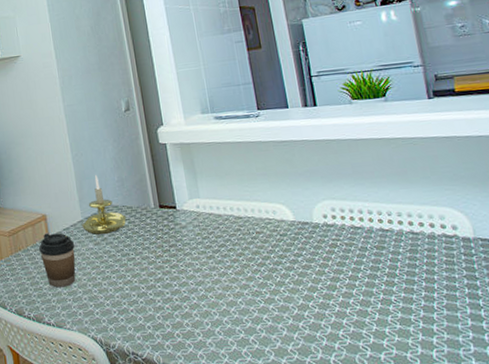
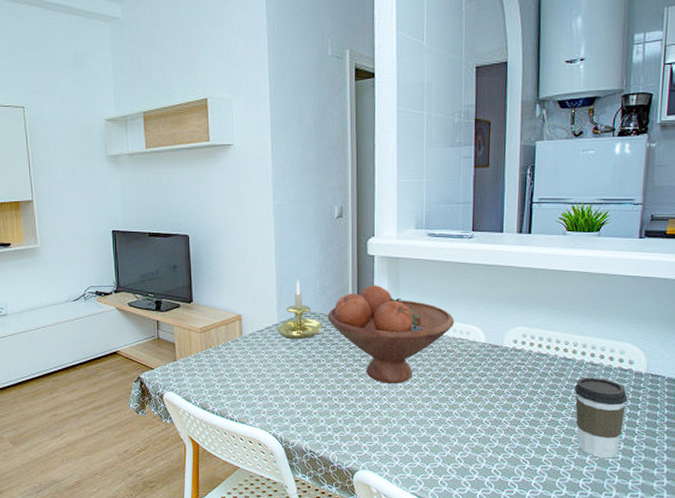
coffee cup: present [39,233,76,288] -> none [231,333,267,386]
fruit bowl: none [129,172,258,273] -> present [327,285,454,383]
coffee cup: none [399,247,467,339] -> present [574,377,628,459]

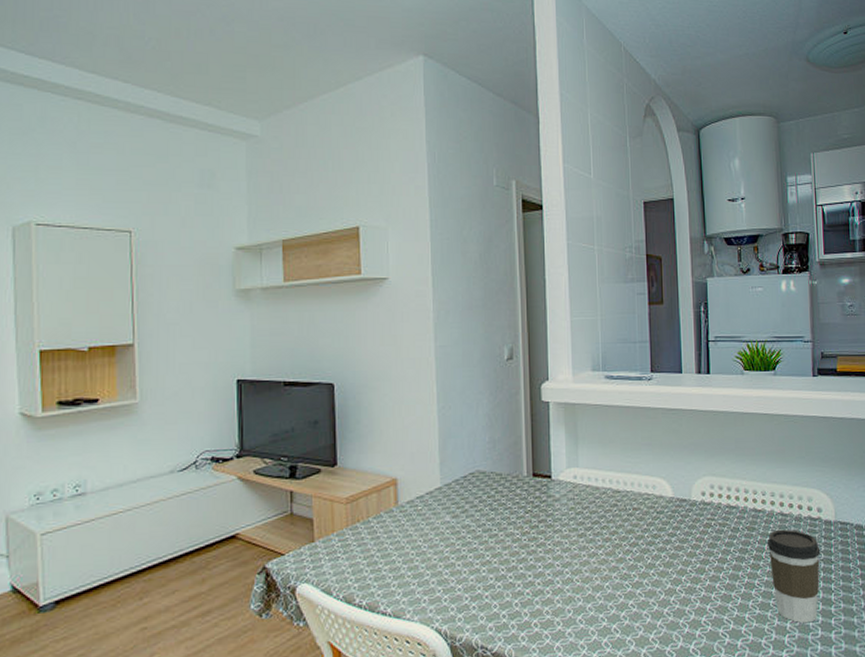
candle holder: present [276,280,322,339] -> none [439,434,493,505]
fruit bowl: present [327,285,454,383] -> none [498,436,638,553]

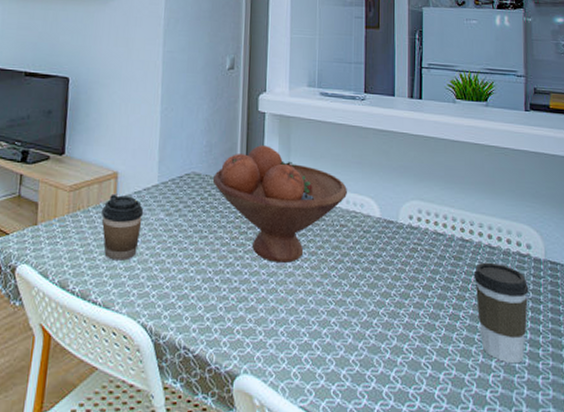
coffee cup: none [383,501,429,569] -> present [102,193,144,261]
fruit bowl: none [498,436,638,553] -> present [212,145,347,263]

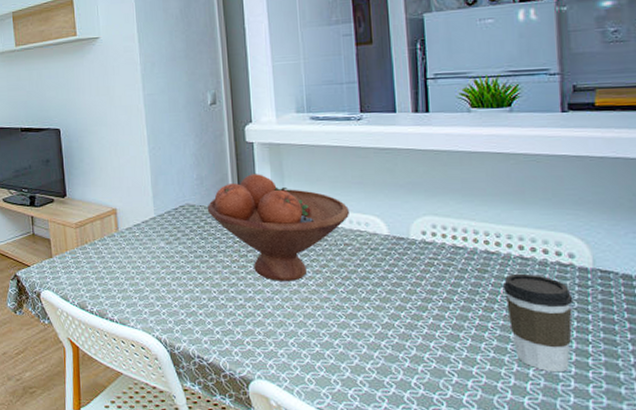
coffee cup: present [102,193,144,261] -> none [107,227,145,284]

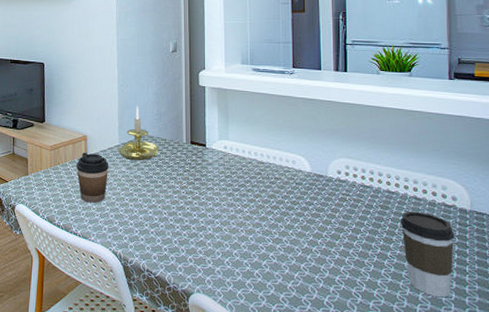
coffee cup: none [107,227,145,284] -> present [76,152,109,203]
candle holder: none [153,171,202,233] -> present [117,106,159,160]
fruit bowl: present [207,174,349,281] -> none [163,113,280,208]

